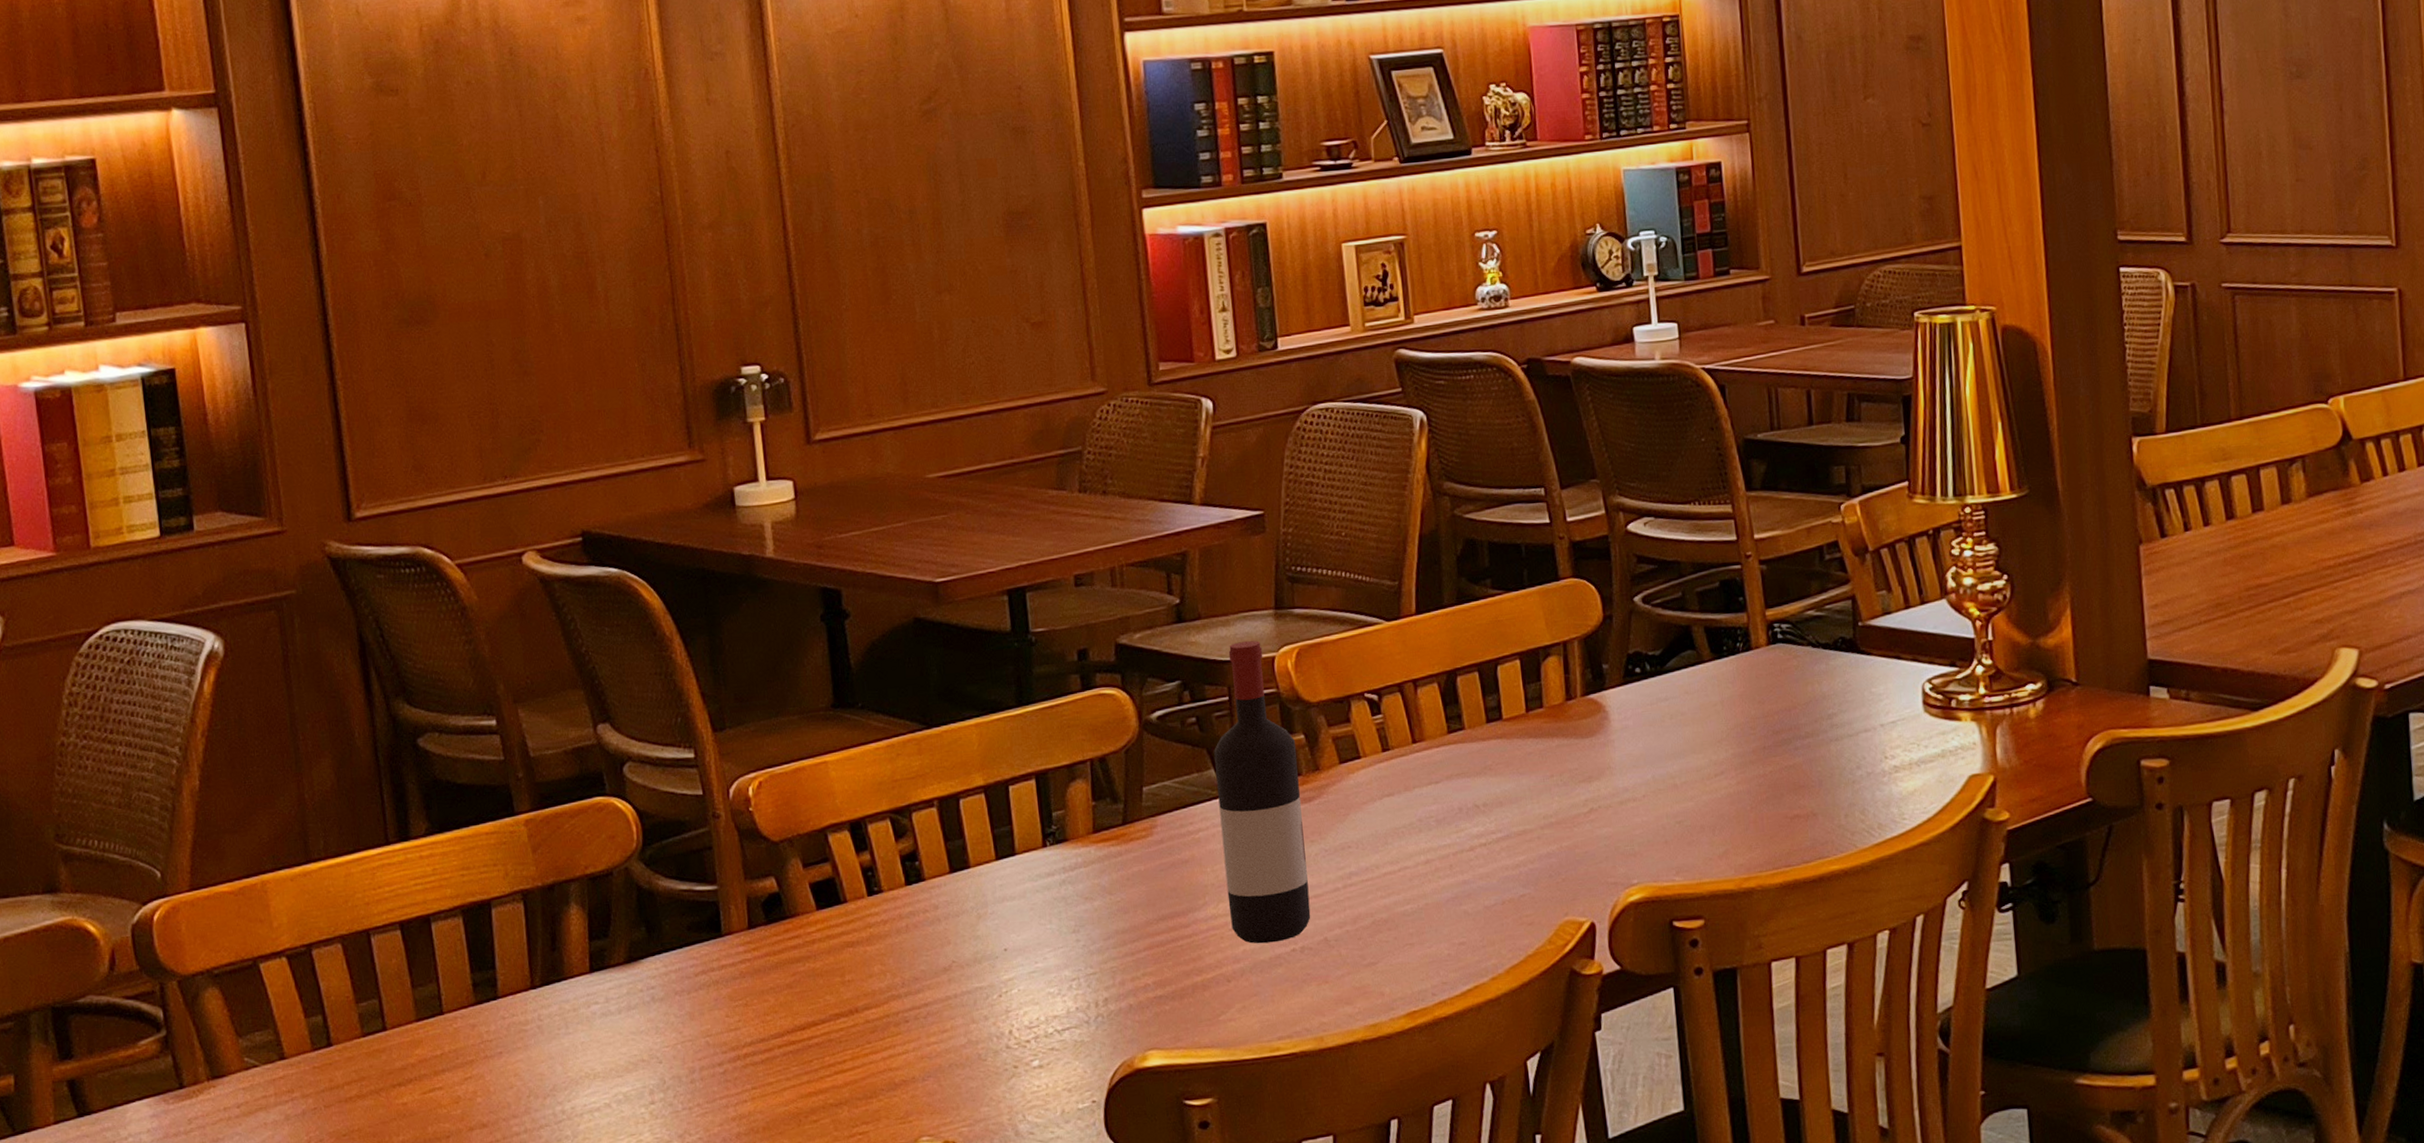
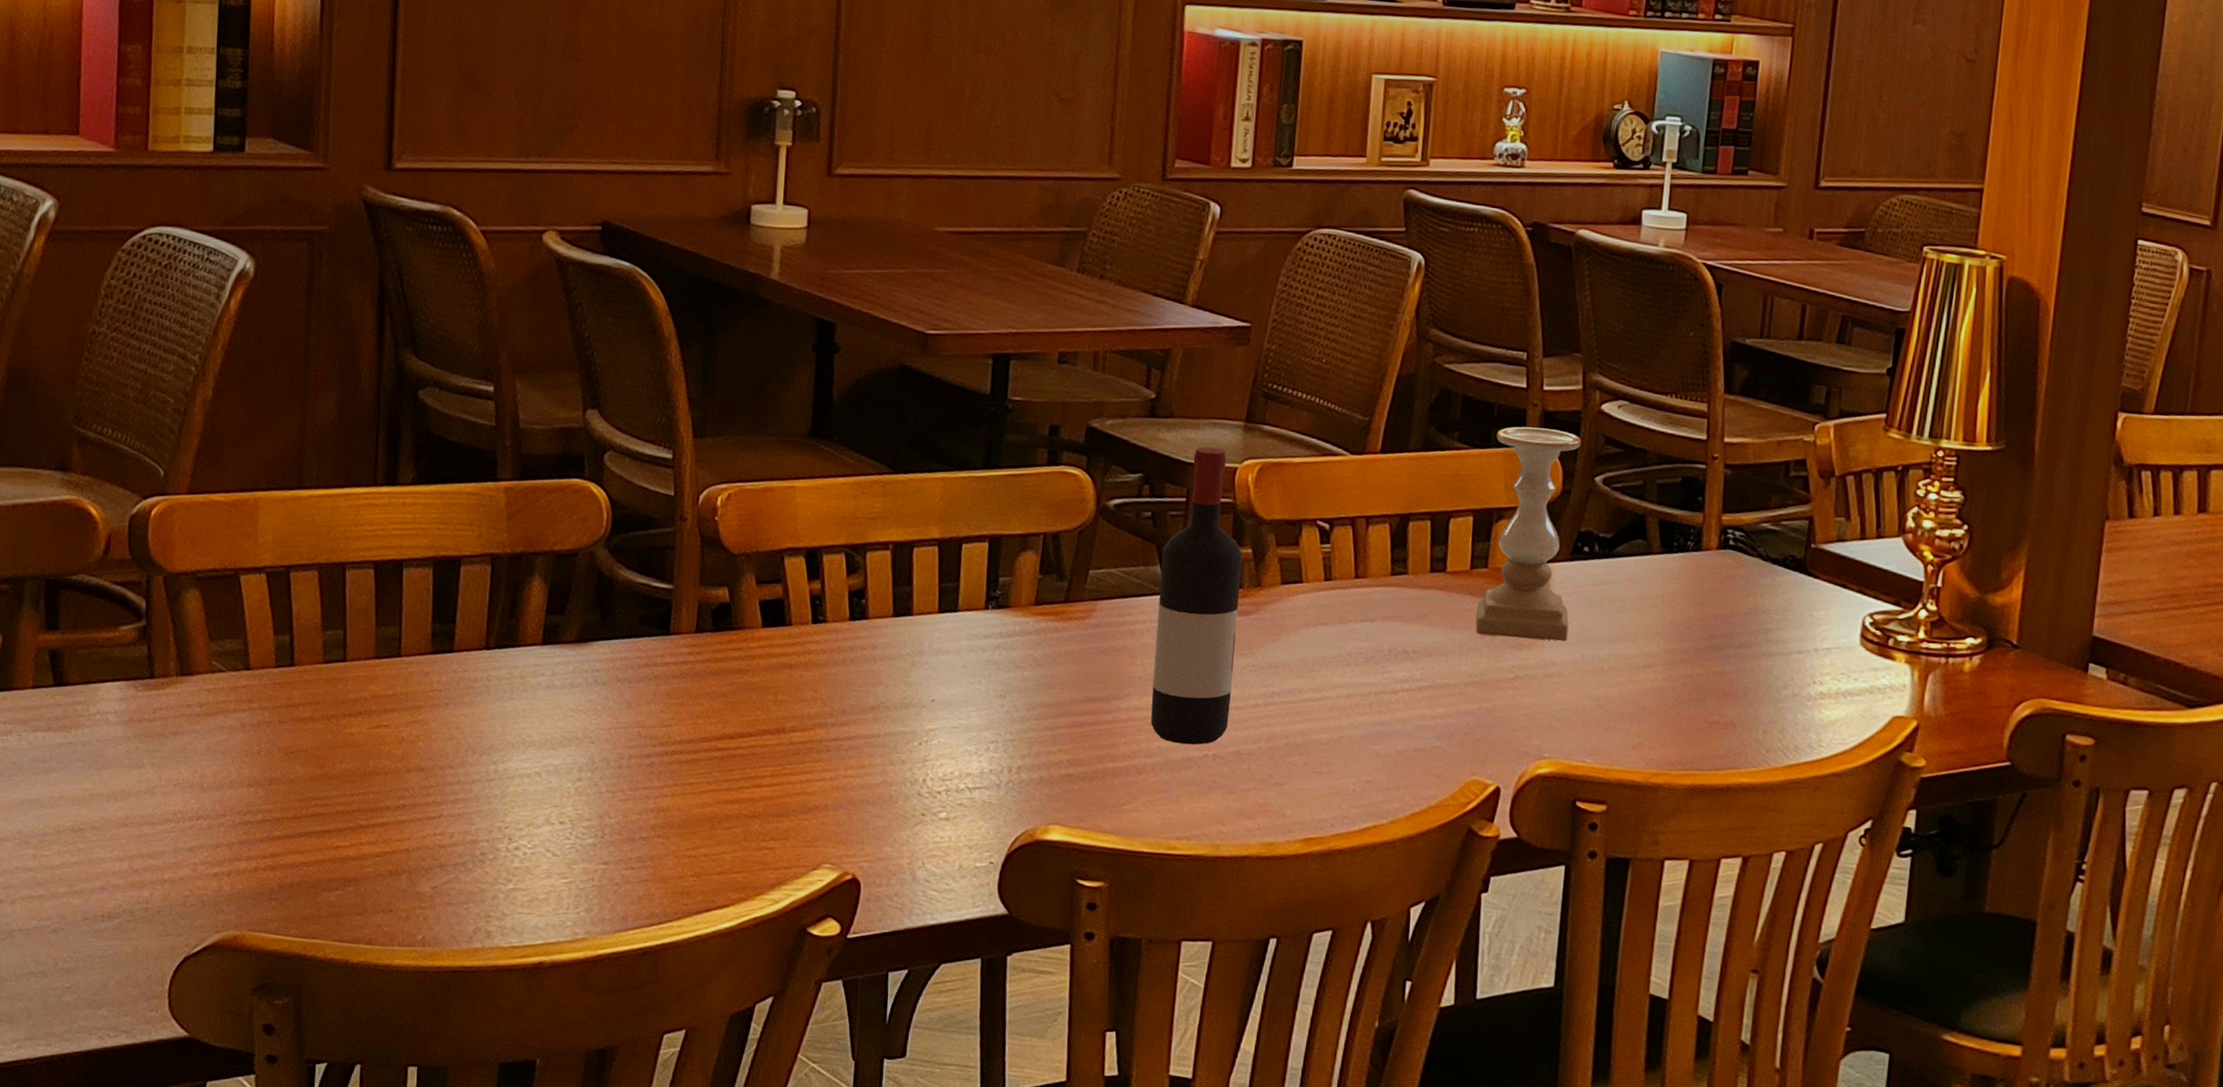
candle holder: none [1528,558,1635,775] -> present [1475,426,1581,641]

